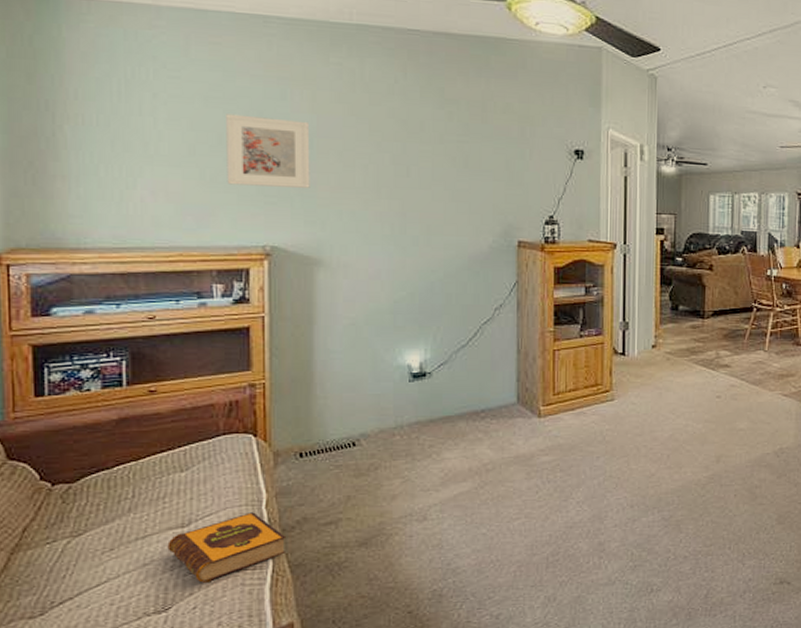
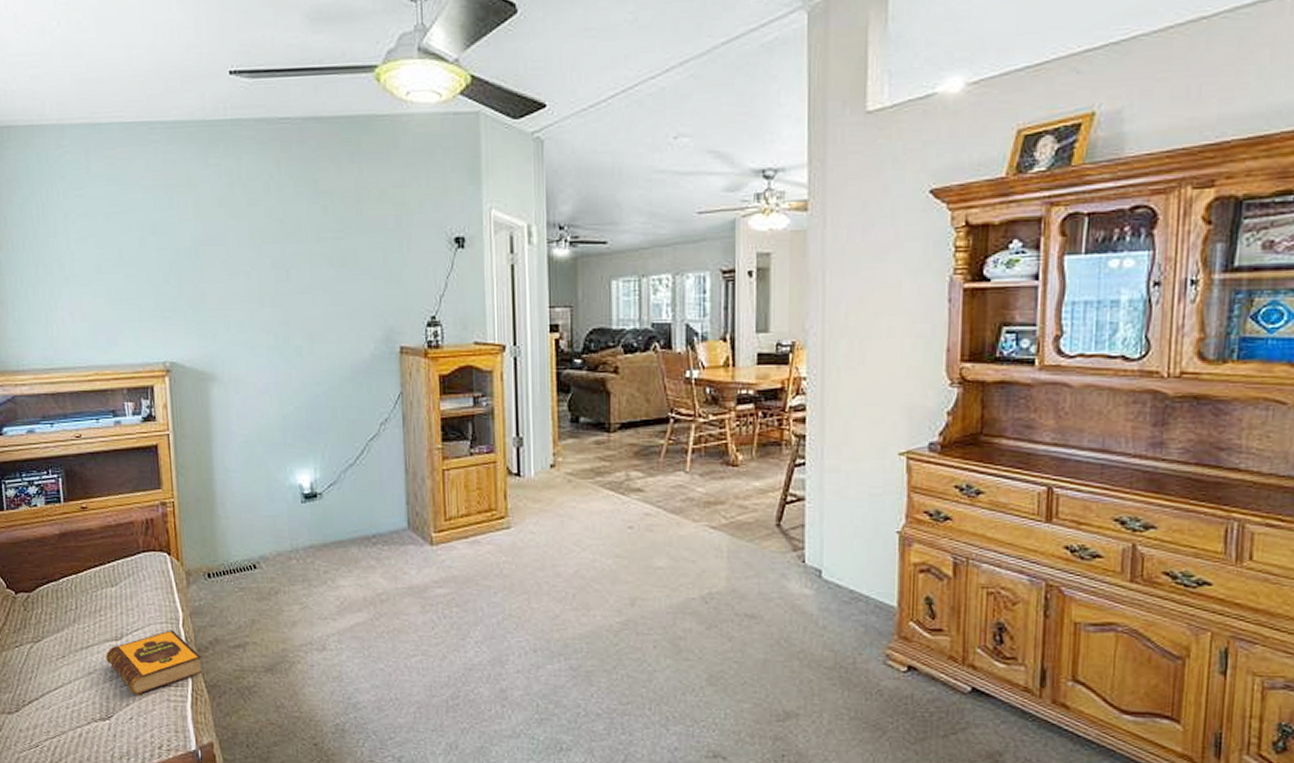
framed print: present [226,114,310,188] -> none [124,228,200,301]

